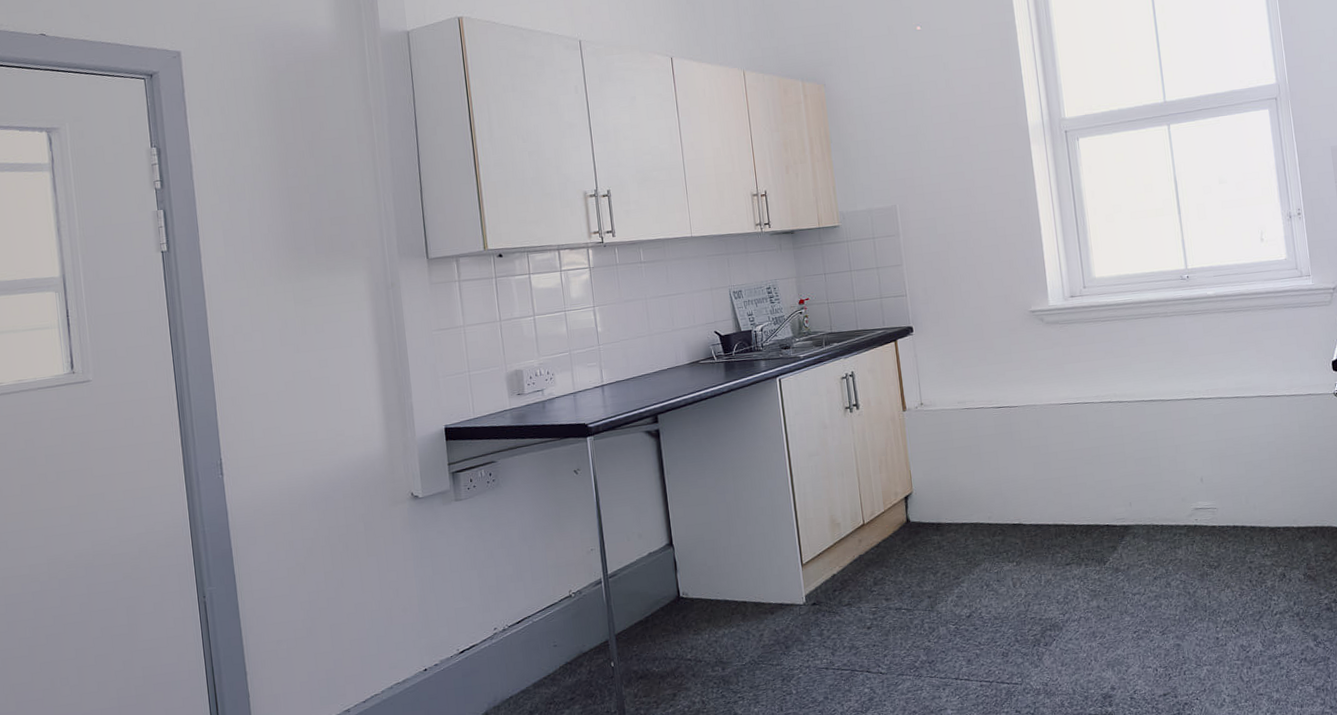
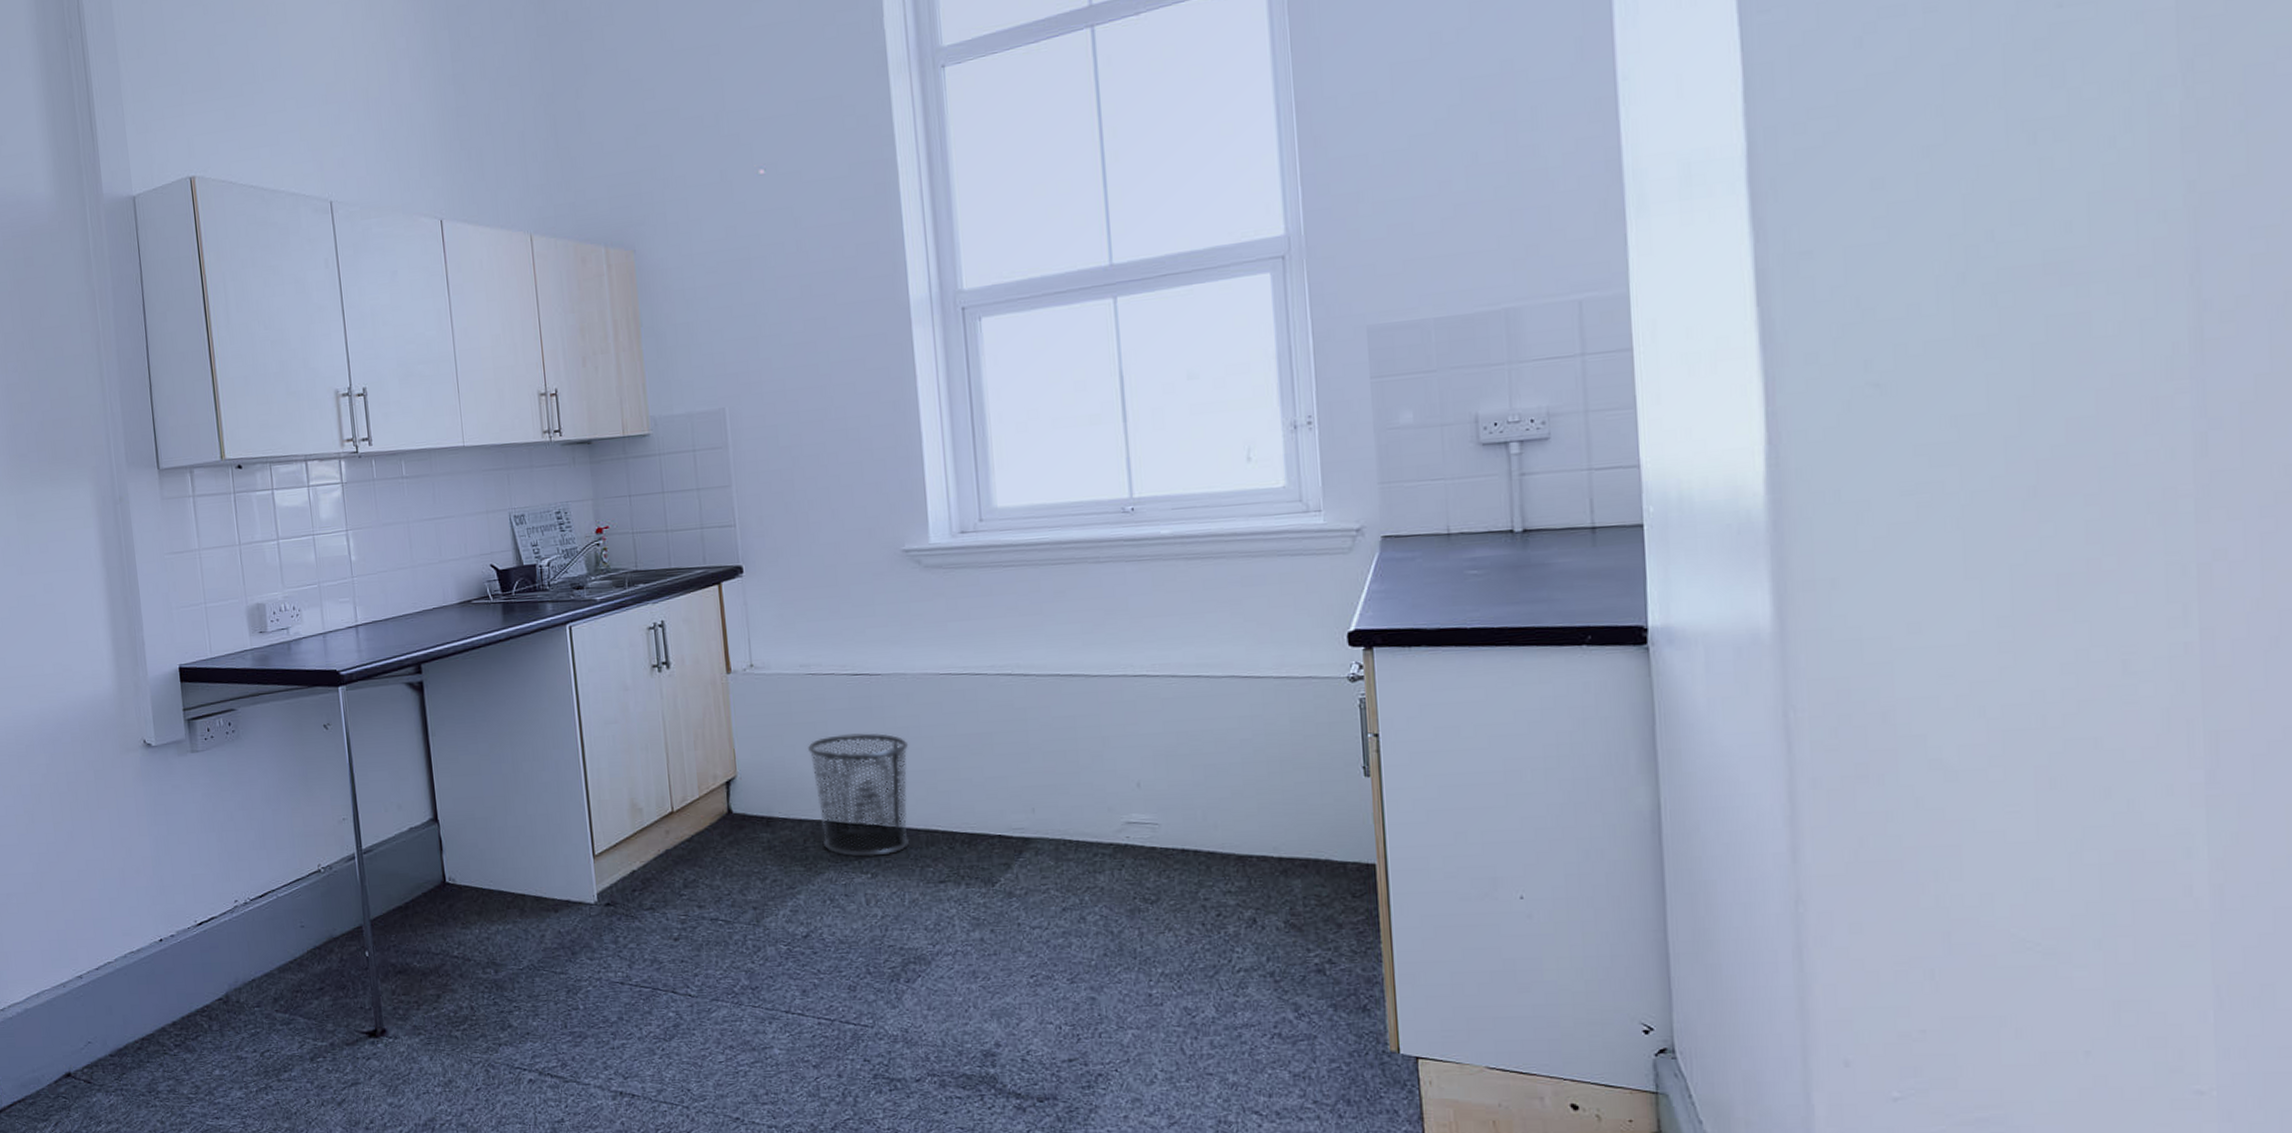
waste bin: none [966,452,1044,550] -> present [808,733,910,858]

